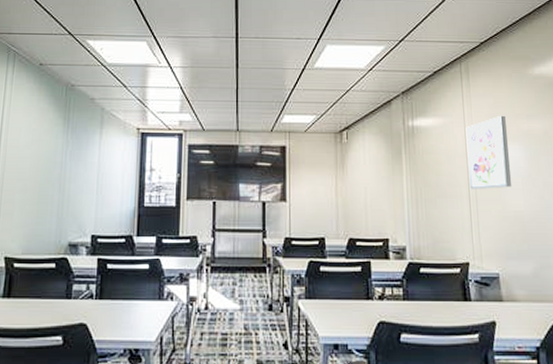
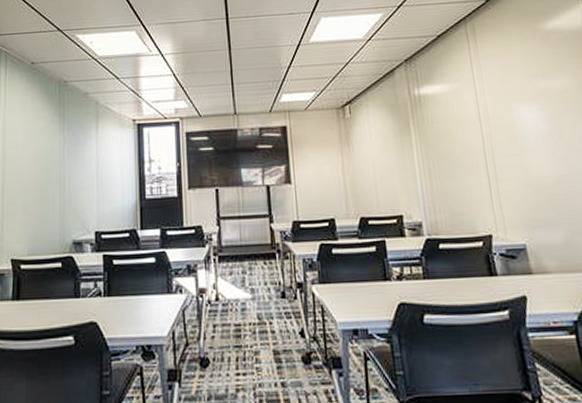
wall art: present [465,115,512,189] -> none [476,75,533,157]

